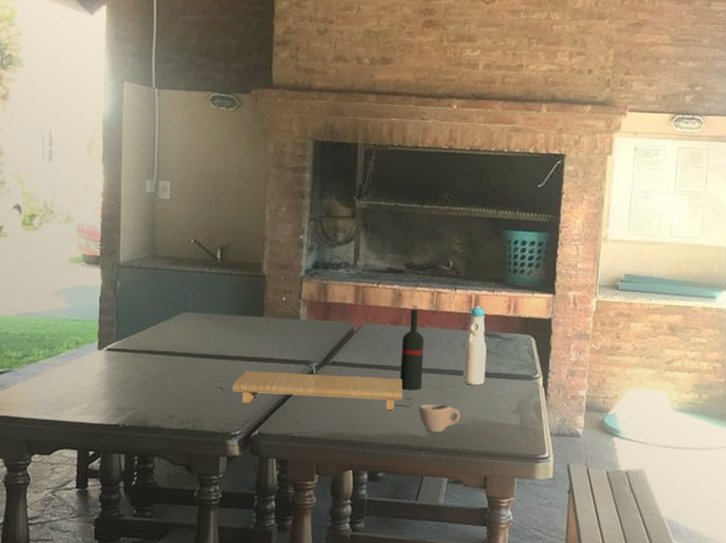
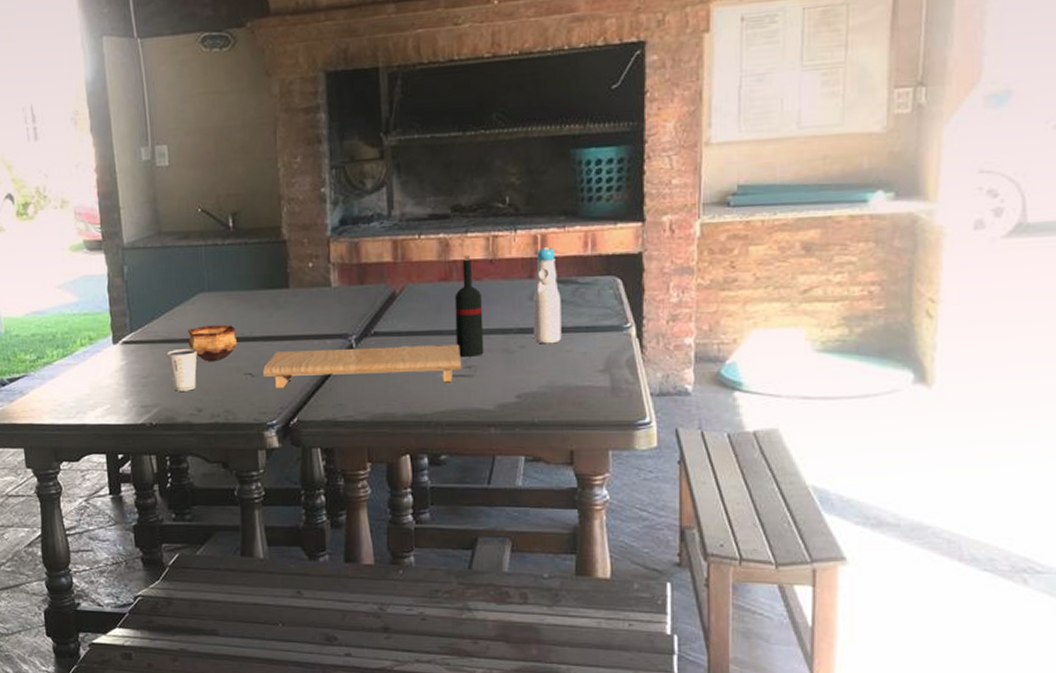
dixie cup: none [147,360,175,399] -> present [167,349,197,391]
bowl: none [167,341,213,375] -> present [188,325,238,362]
cup: present [418,404,460,433] -> none [482,370,534,404]

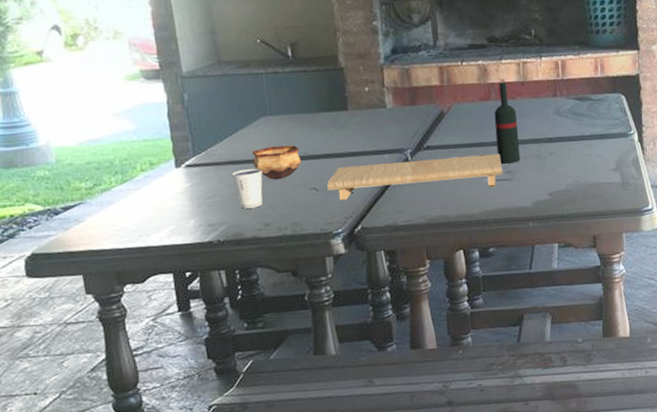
bottle: present [532,246,562,344] -> none [557,70,582,151]

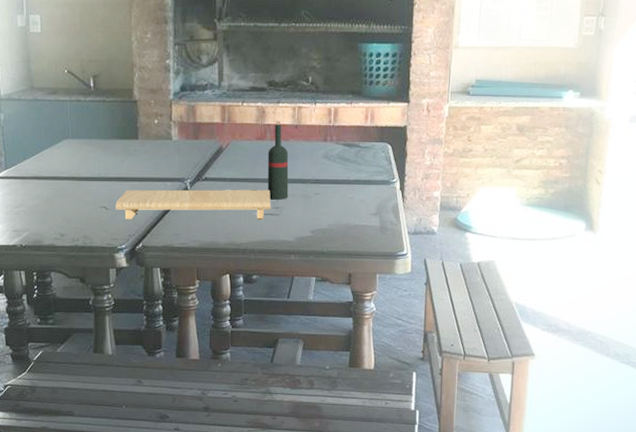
dixie cup: present [232,169,263,209] -> none [36,185,61,219]
bowl: present [252,145,302,180] -> none [54,167,95,196]

